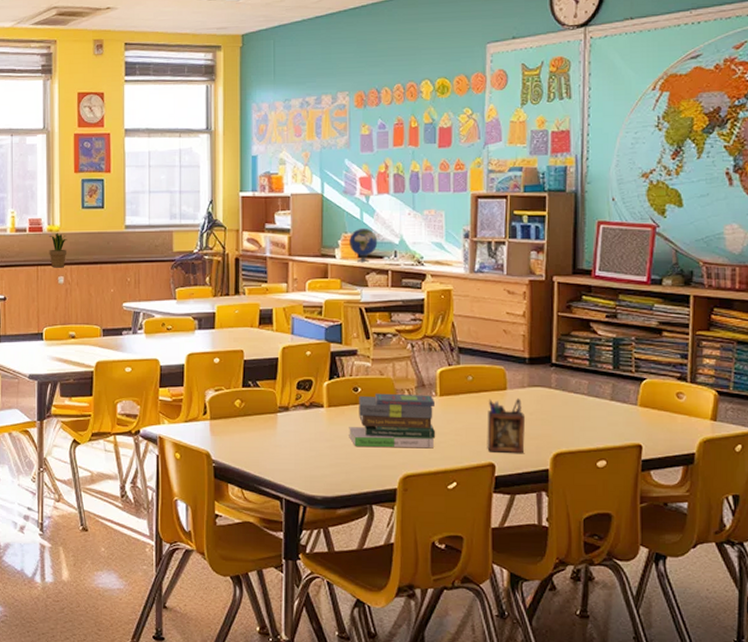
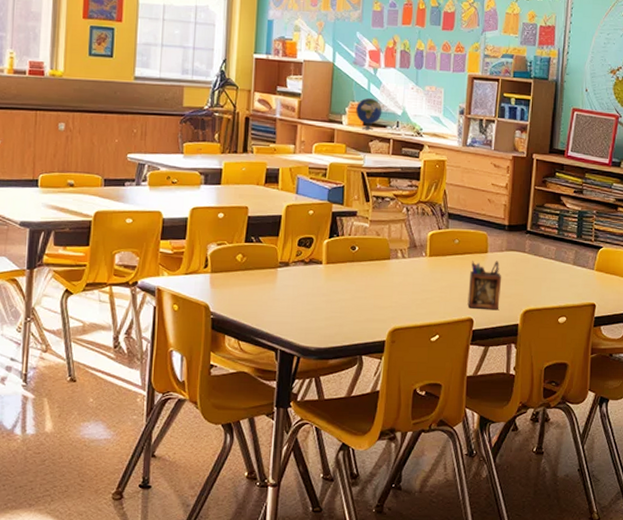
potted plant: present [49,232,67,268] -> none [50,77,71,114]
books: present [349,393,436,449] -> none [344,252,424,304]

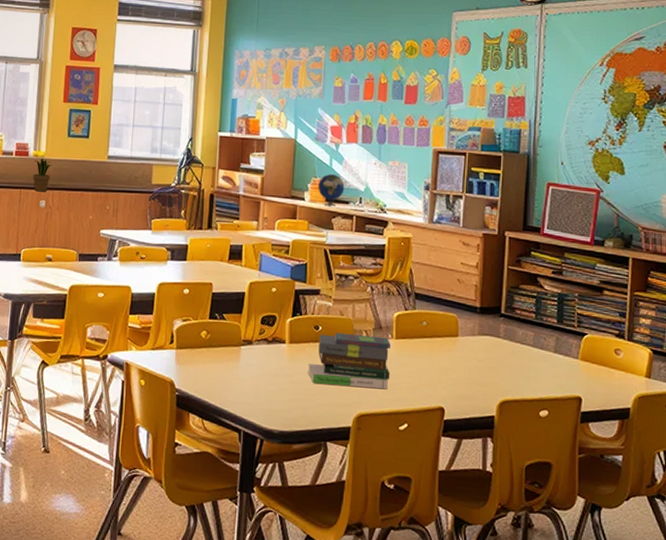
potted plant: none [50,77,71,114] -> present [33,158,52,192]
books: none [344,252,424,304] -> present [308,332,391,390]
desk organizer: present [467,261,502,309] -> none [438,345,475,399]

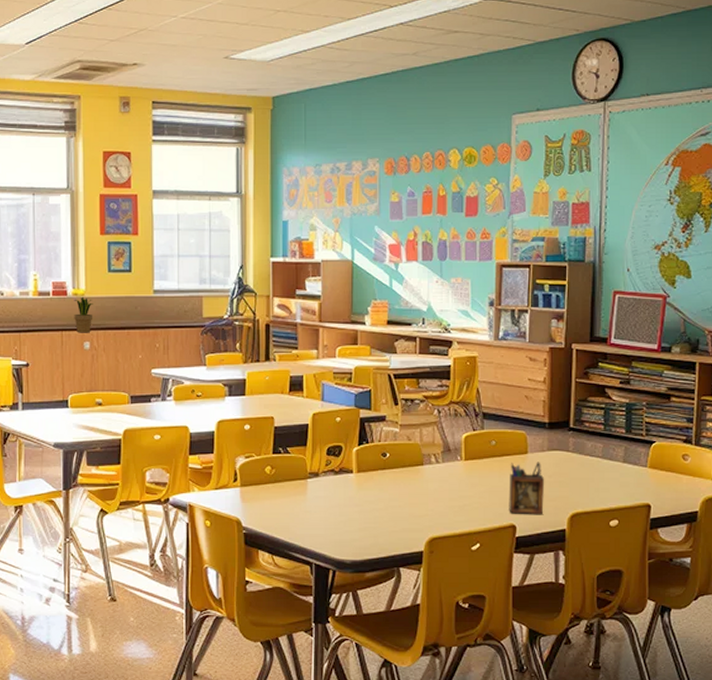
books: present [308,332,391,390] -> none [377,458,461,512]
globe: present [318,173,345,207] -> none [379,295,406,330]
desk organizer: none [438,345,475,399] -> present [509,462,545,514]

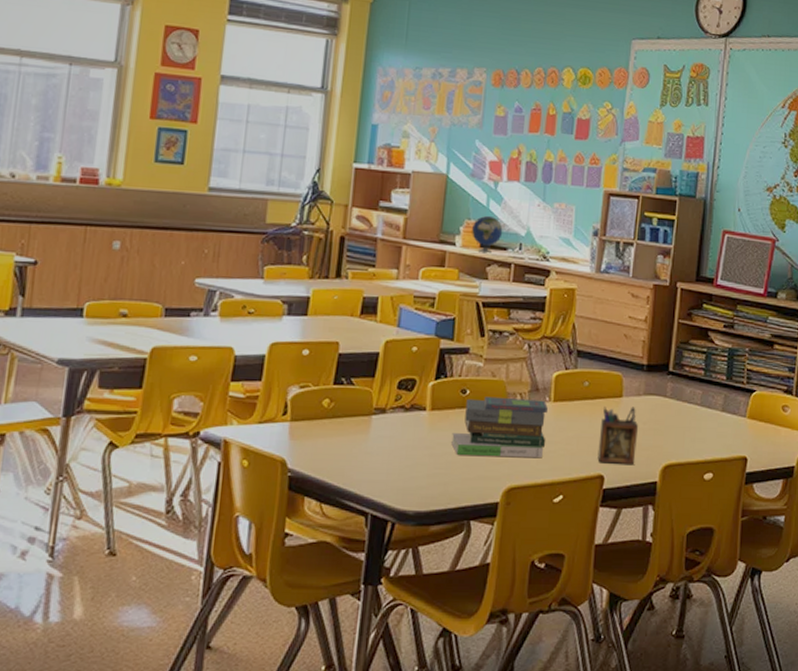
potted plant: present [74,296,93,333] -> none [104,187,131,231]
books: none [377,458,461,512] -> present [451,396,548,459]
globe: none [379,295,406,330] -> present [472,215,503,254]

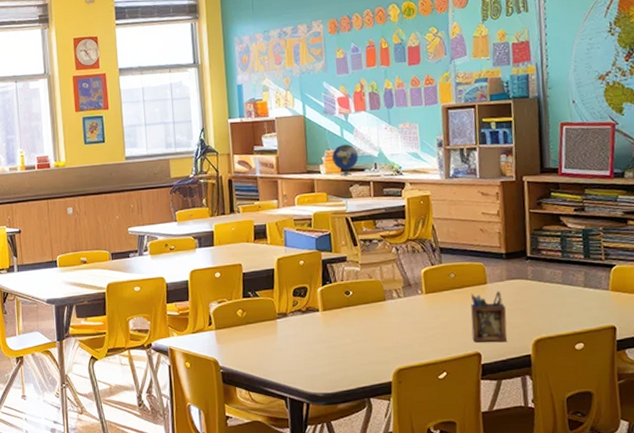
books: present [451,396,548,459] -> none [343,293,425,345]

